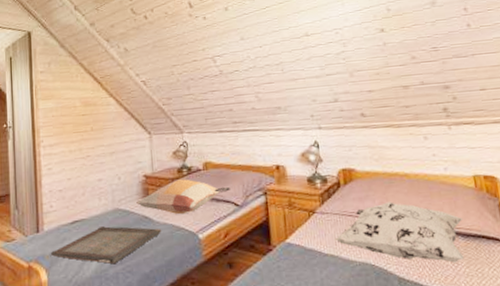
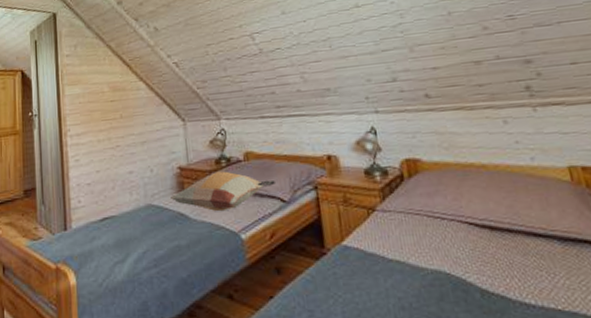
serving tray: present [50,226,162,265] -> none [78,224,200,268]
decorative pillow: present [335,202,464,263] -> none [400,198,563,273]

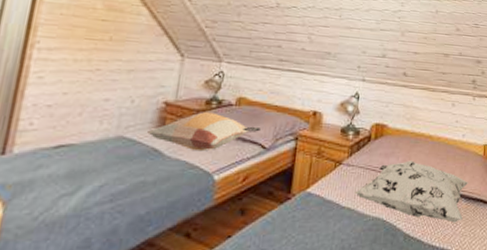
decorative pillow: none [400,198,563,273] -> present [354,160,469,223]

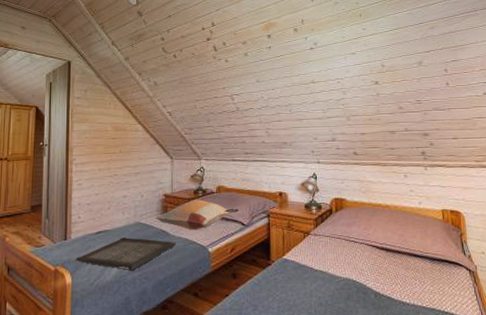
serving tray: none [14,156,172,202] -> present [75,237,177,271]
decorative pillow: present [354,160,469,223] -> none [324,228,431,282]

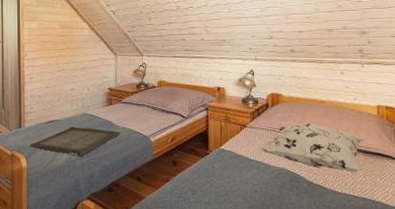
decorative pillow: present [156,200,239,230] -> none [101,93,179,121]
decorative pillow: none [324,228,431,282] -> present [260,122,365,173]

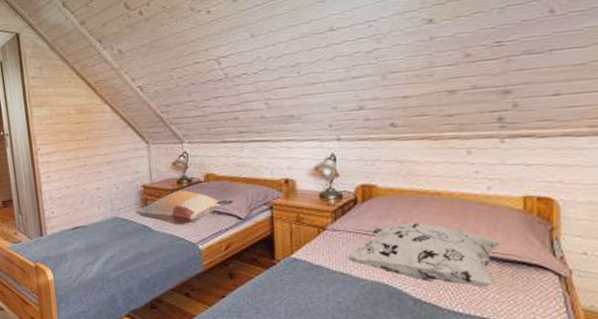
serving tray: present [29,127,121,157] -> none [54,233,162,269]
decorative pillow: none [101,93,179,121] -> present [135,190,233,226]

